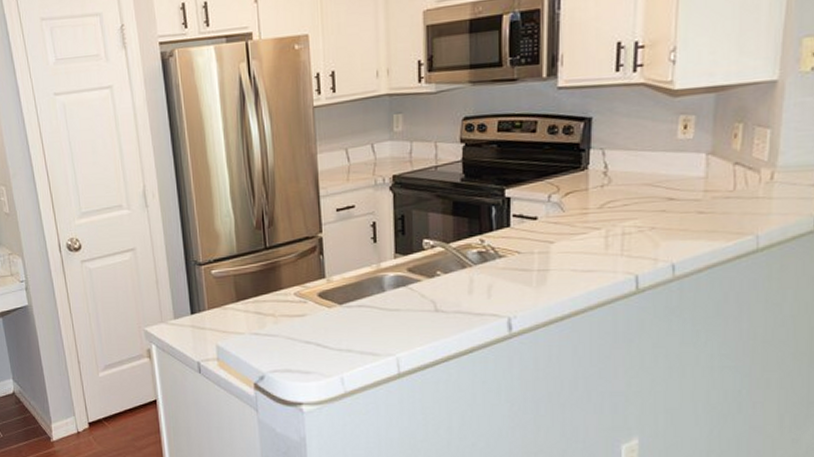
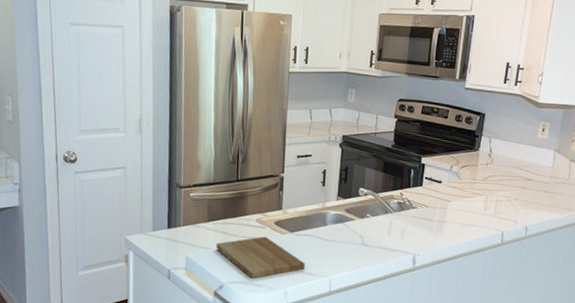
cutting board: none [250,312,363,364] -> present [216,236,305,278]

